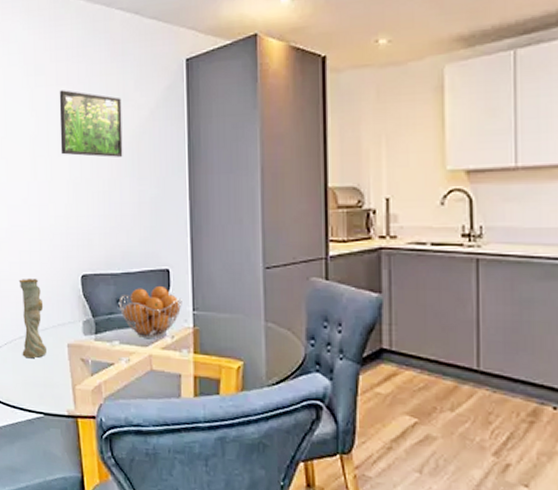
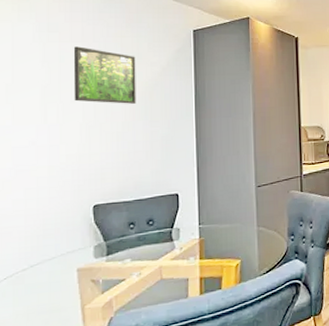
vase: present [18,278,46,359] -> none [23,212,53,289]
fruit basket: present [118,286,182,338] -> none [130,208,190,253]

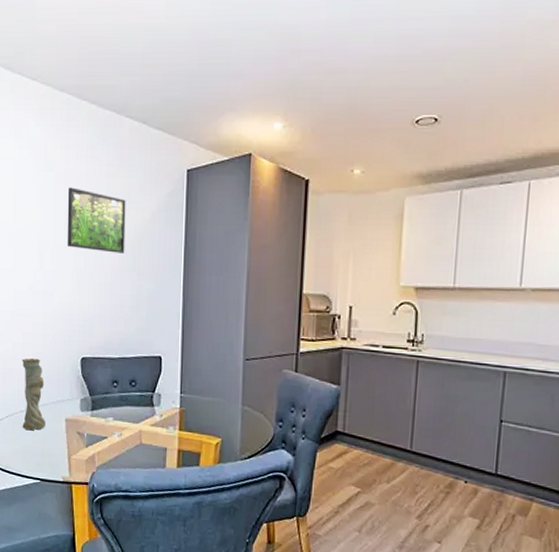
vase: none [23,212,53,289] -> present [21,357,45,431]

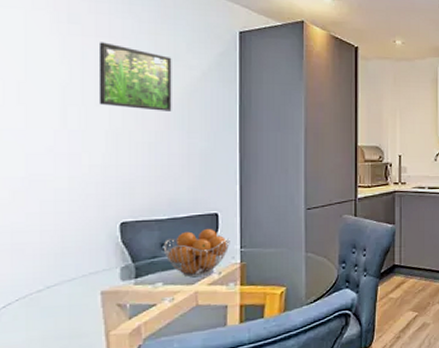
vase: present [21,357,45,431] -> none [38,228,73,312]
fruit basket: none [114,371,171,416] -> present [163,229,230,277]

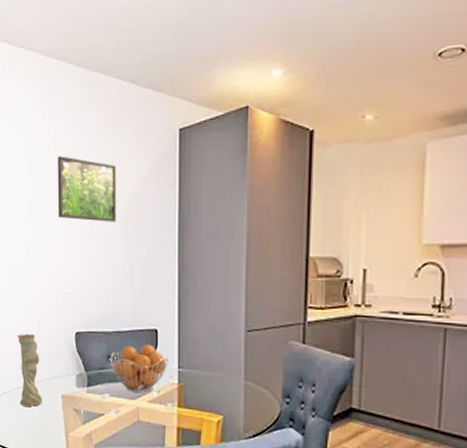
vase: none [38,228,73,312] -> present [17,333,42,407]

